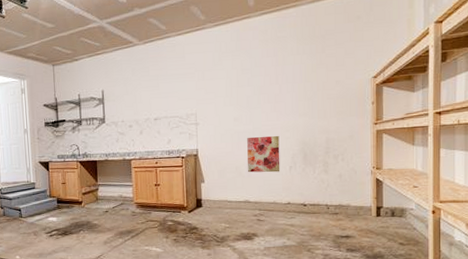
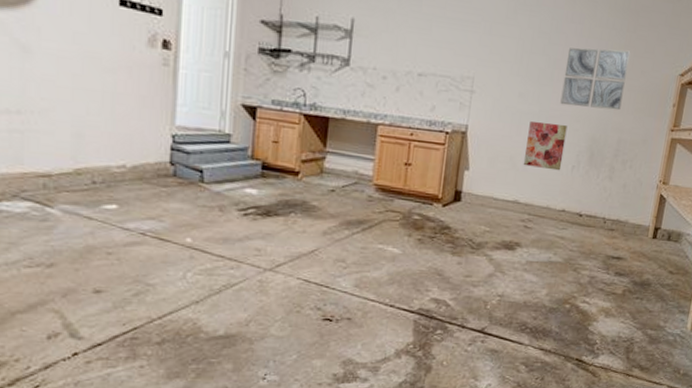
wall art: none [268,68,324,121] -> present [560,47,631,111]

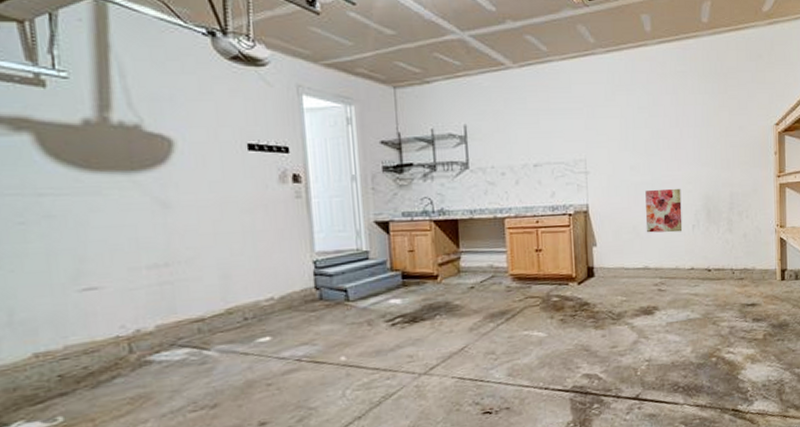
wall art: present [560,47,631,111] -> none [668,110,727,171]

